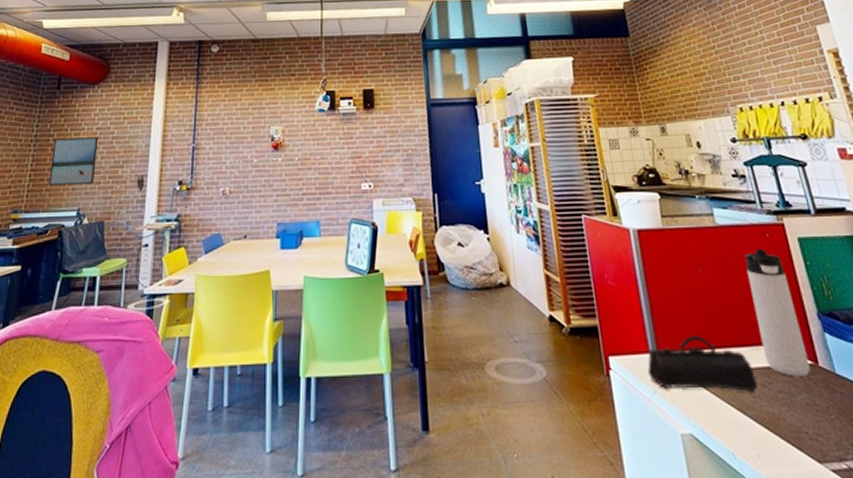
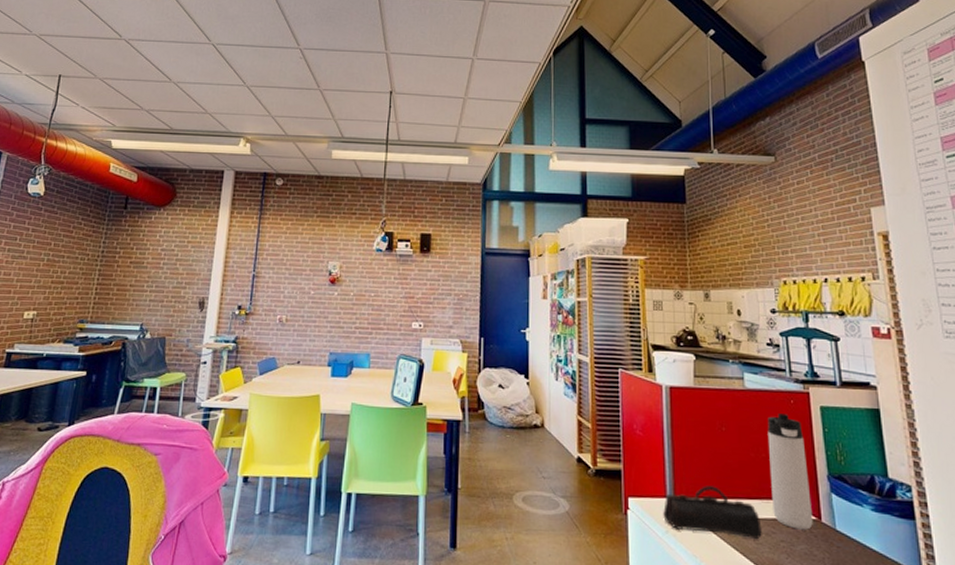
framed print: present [48,137,99,186] -> none [114,256,163,302]

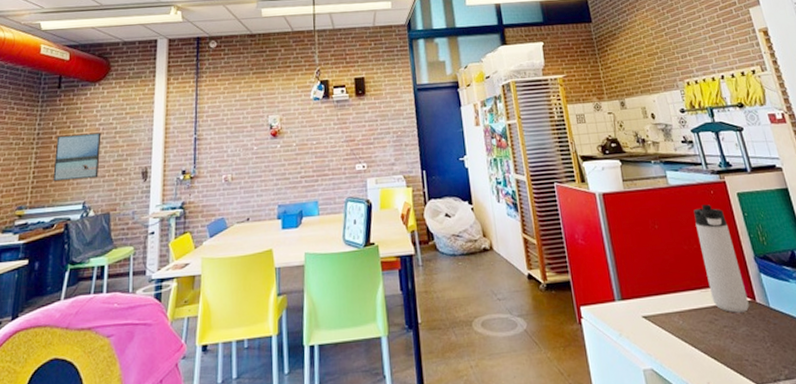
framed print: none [114,256,163,302] -> present [53,132,102,182]
pencil case: present [663,485,763,540] -> none [614,283,707,332]

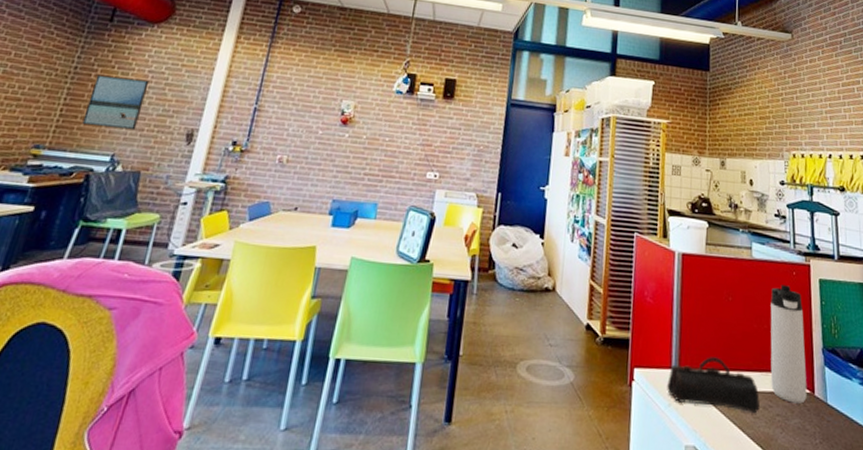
pencil case: none [614,283,707,332] -> present [667,357,761,414]

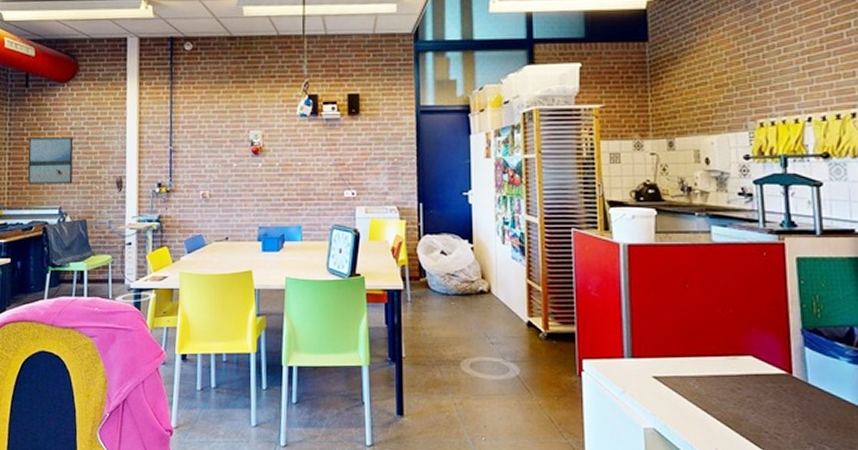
pencil case: present [667,357,761,414] -> none [620,344,728,396]
thermos bottle: present [770,285,807,404] -> none [736,267,783,385]

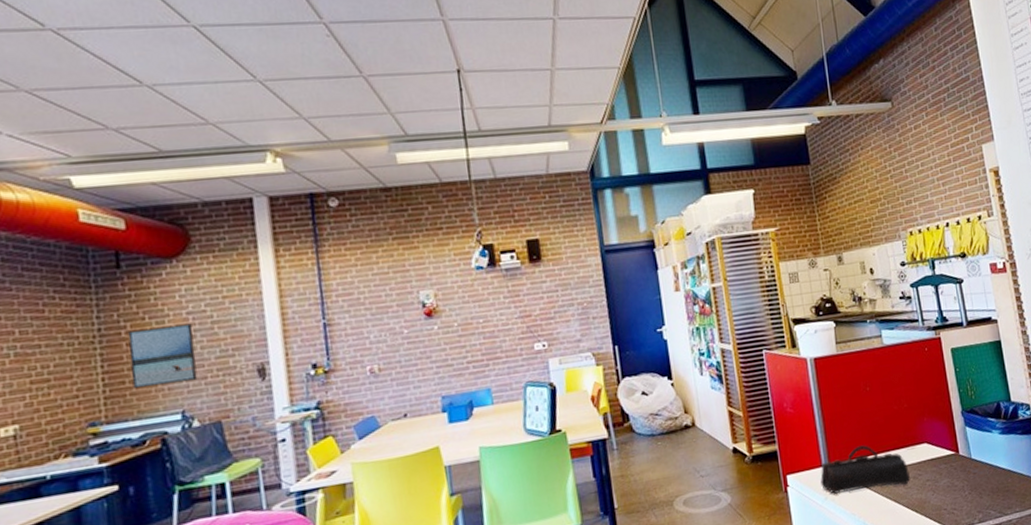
pencil case: none [620,344,728,396] -> present [820,445,911,495]

